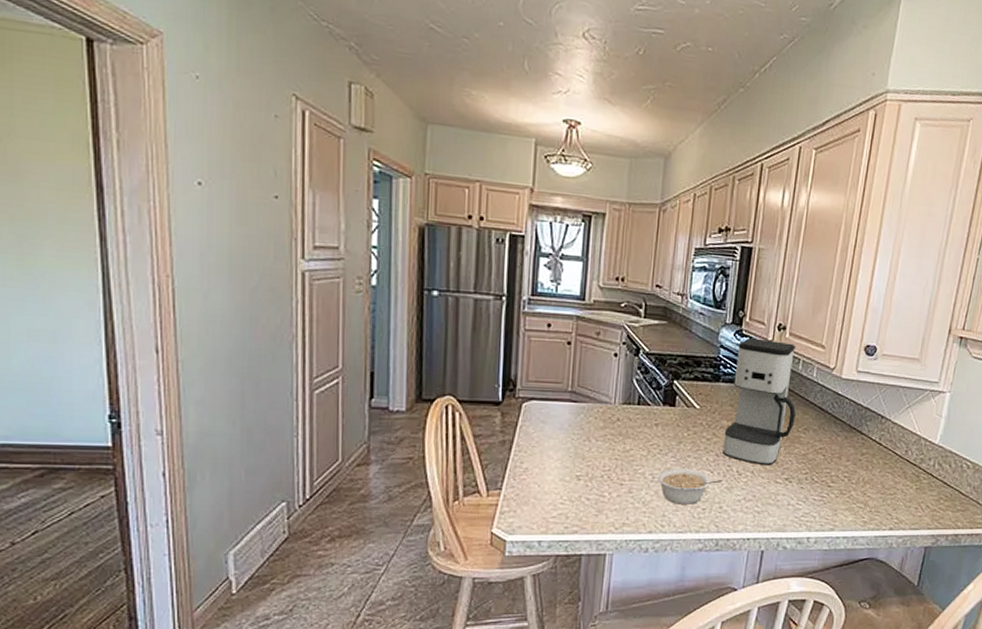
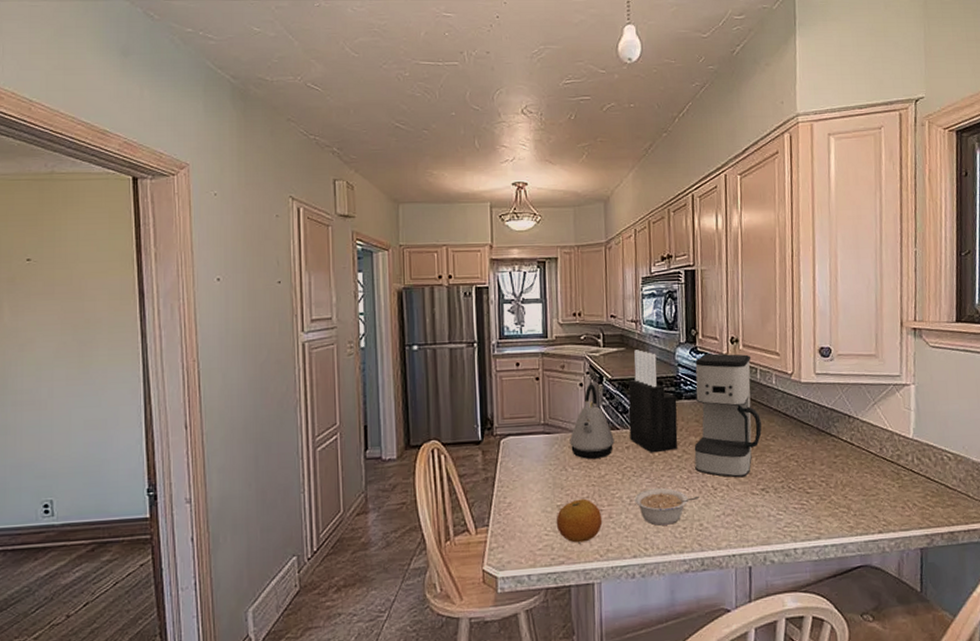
fruit: none [573,471,622,514] -> present [556,498,603,543]
kettle: none [596,355,644,434] -> present [569,384,614,460]
knife block: none [660,325,714,433] -> present [628,350,678,453]

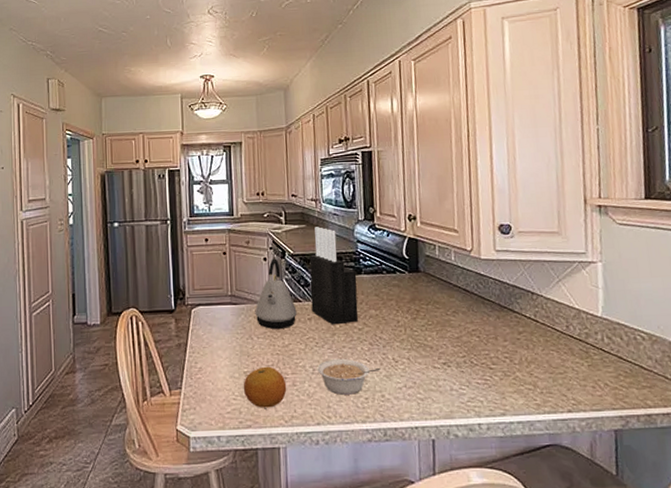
coffee maker: present [694,353,762,478] -> none [373,230,442,351]

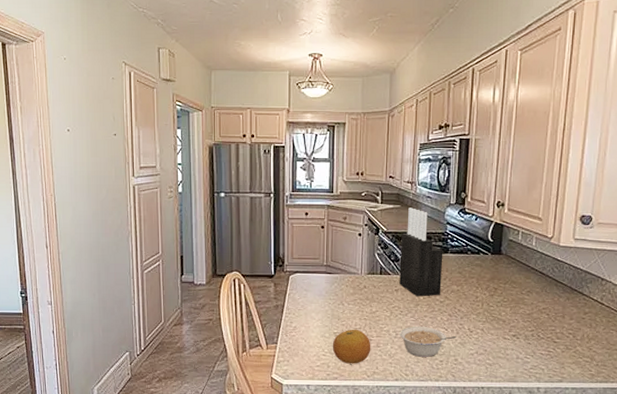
kettle: present [255,258,297,330] -> none [347,234,386,298]

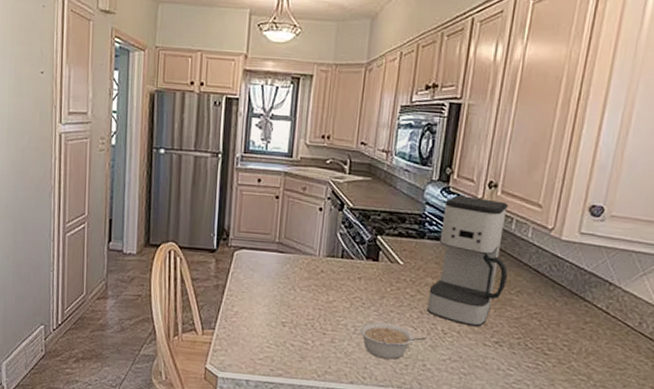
fruit: present [332,329,371,364] -> none [278,319,325,361]
knife block: present [399,208,443,297] -> none [363,181,419,289]
coffee maker: none [455,215,519,324] -> present [427,195,508,327]

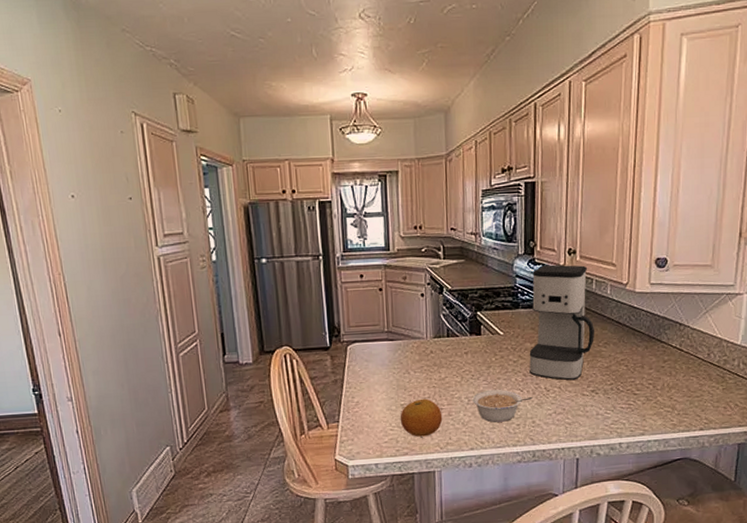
fruit: none [278,319,325,361] -> present [400,398,443,437]

